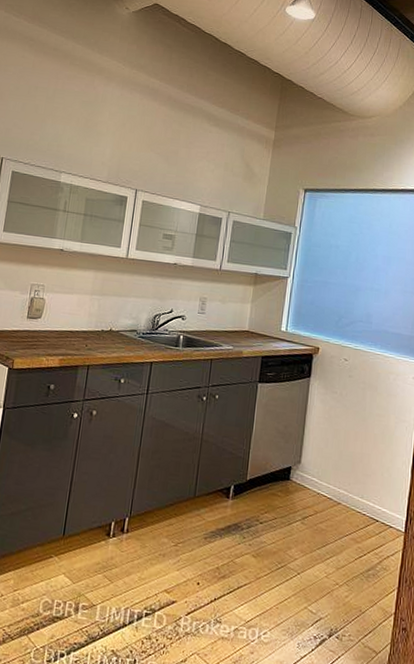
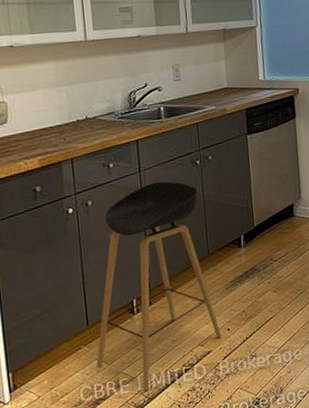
stool: none [62,407,199,623] -> present [96,181,221,390]

